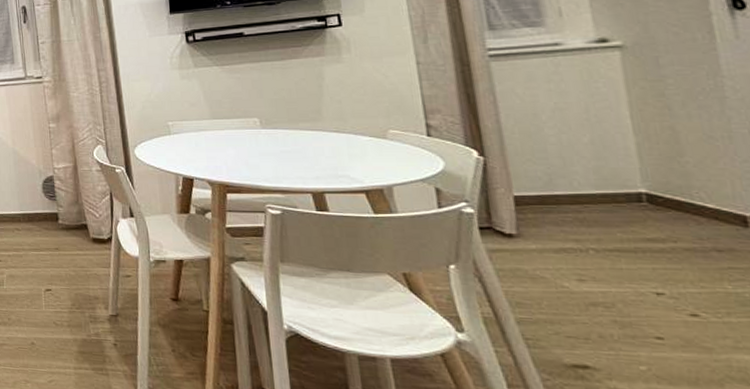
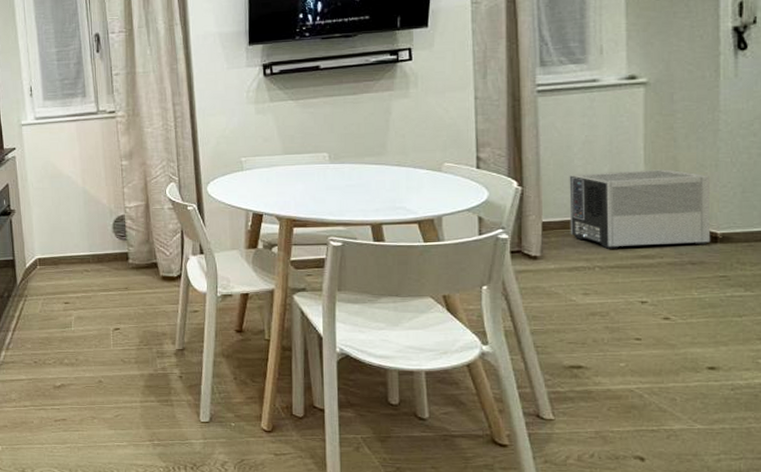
air purifier: none [540,141,739,230] -> present [569,169,711,249]

